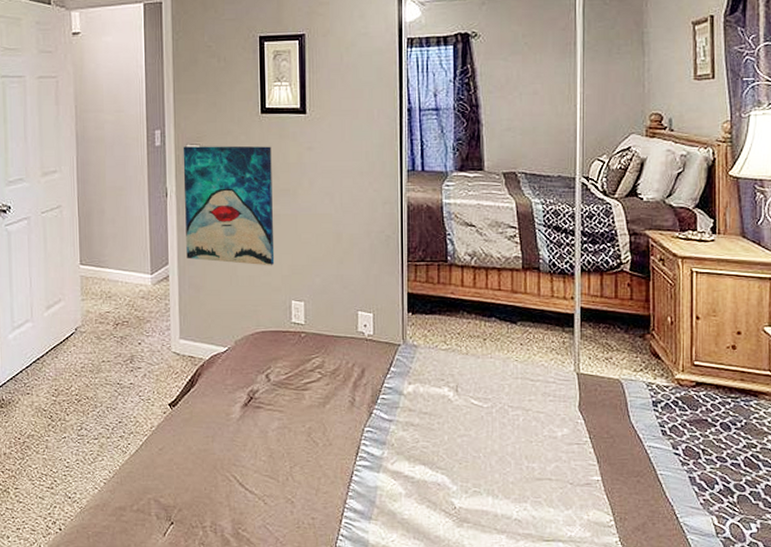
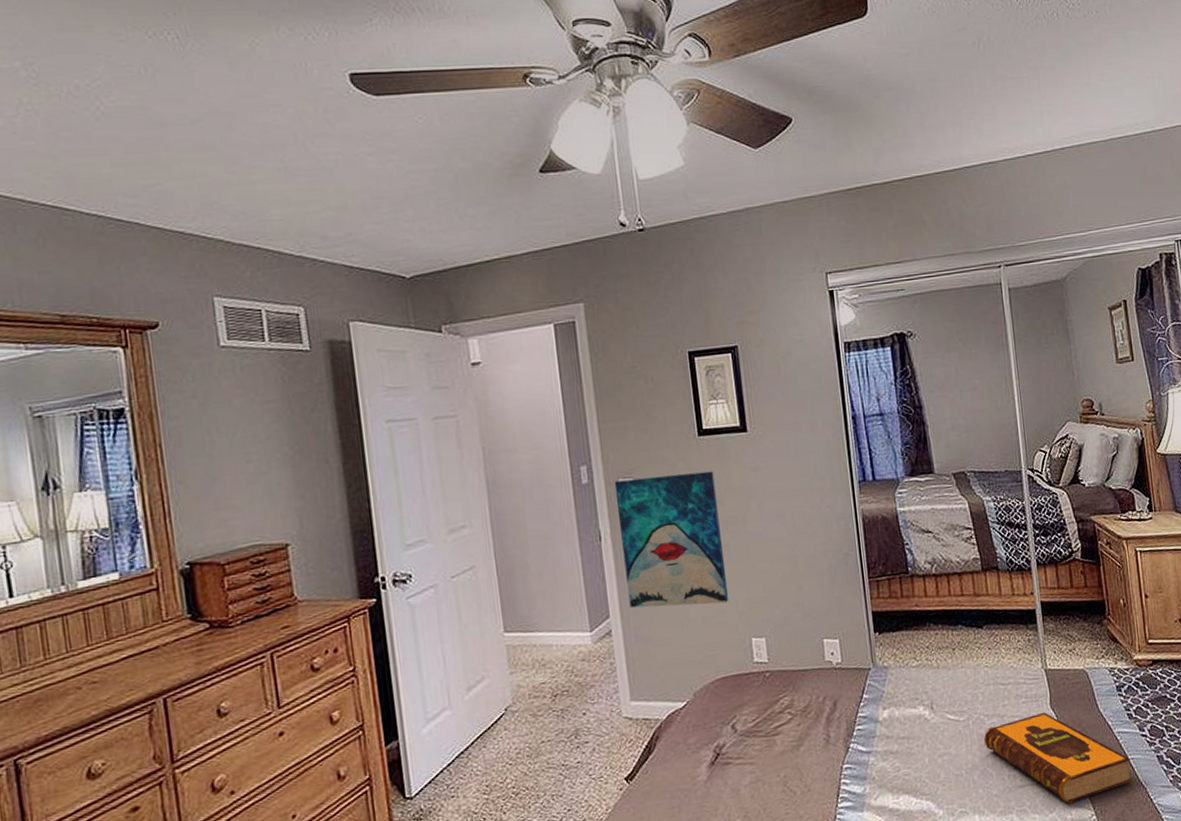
hardback book: none [505,414,658,505] -> present [983,712,1132,804]

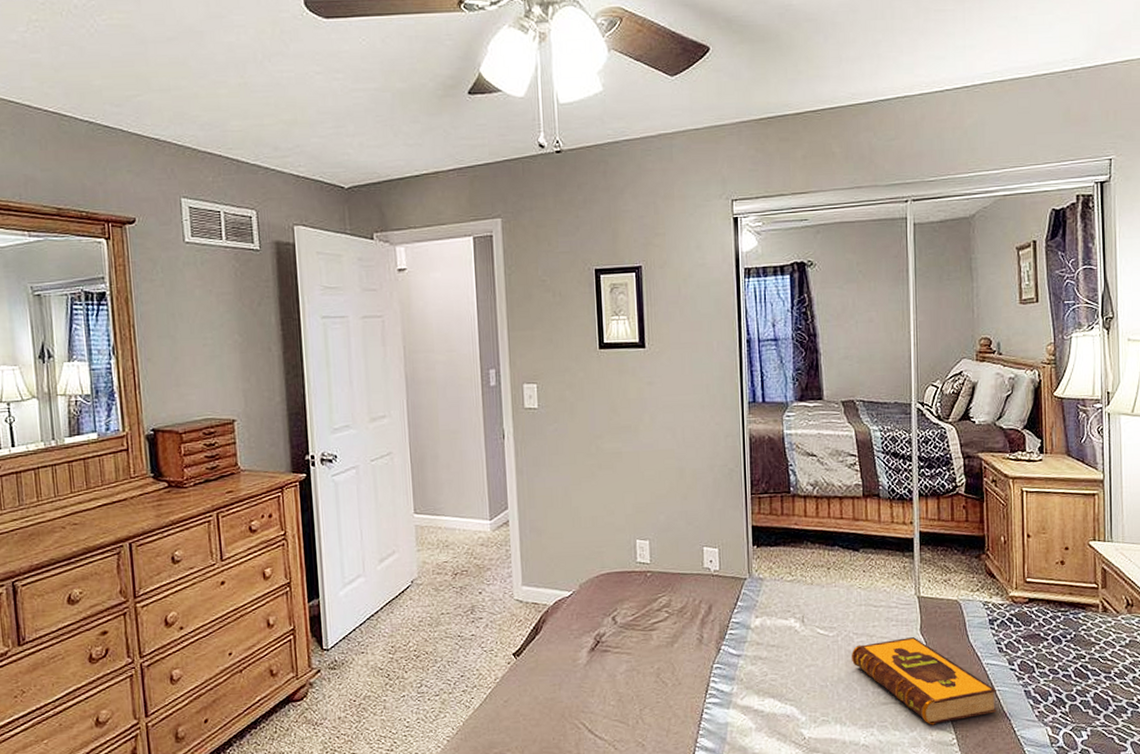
wall art: present [614,471,729,608] -> none [519,382,618,506]

